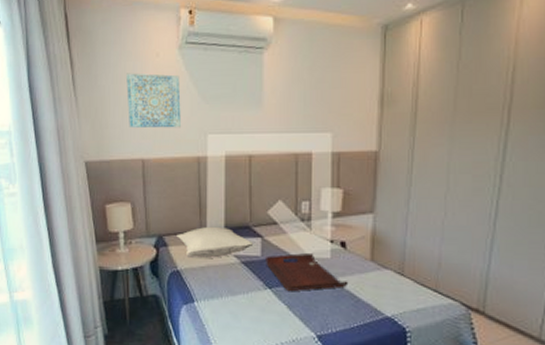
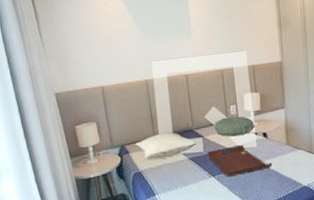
wall art: present [126,73,182,128] -> none [82,18,131,63]
pillow: none [278,216,332,242] -> present [214,116,255,137]

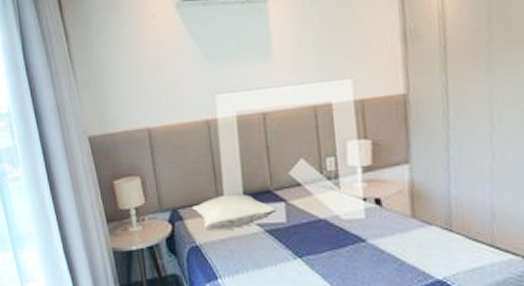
serving tray: present [207,144,273,177] -> none [292,213,389,260]
pillow: present [214,116,255,137] -> none [302,173,363,203]

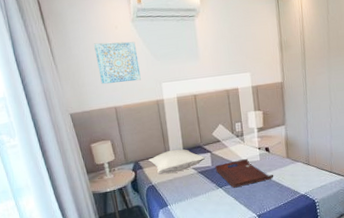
wall art: none [124,35,187,96] -> present [94,41,142,84]
serving tray: none [292,213,389,260] -> present [215,158,274,188]

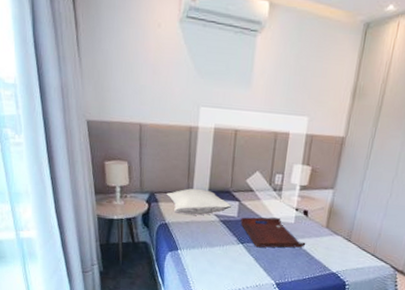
wall art: present [94,41,142,84] -> none [128,40,179,98]

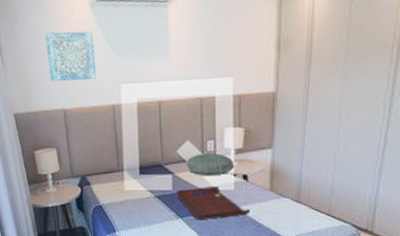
wall art: none [128,40,179,98] -> present [45,31,97,81]
pillow: present [167,188,232,216] -> none [98,166,166,194]
pillow: none [254,185,298,208] -> present [187,153,235,176]

